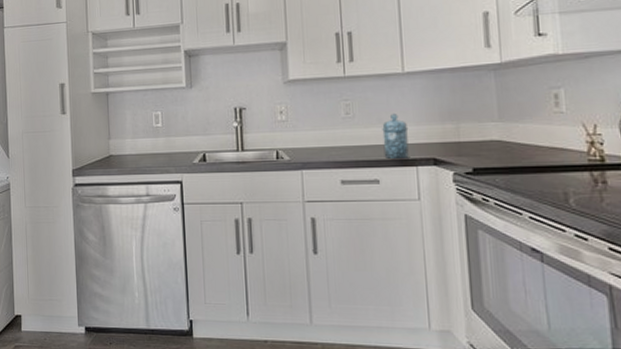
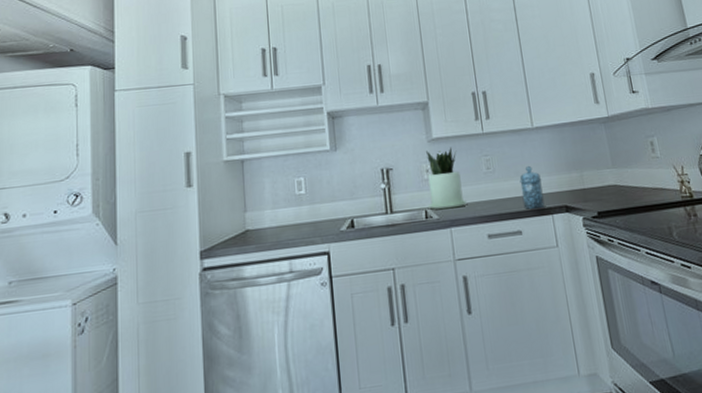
planter: none [280,89,322,152] -> present [426,147,468,210]

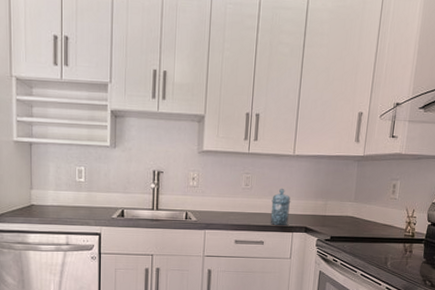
planter: present [426,147,468,210] -> none [189,161,223,214]

